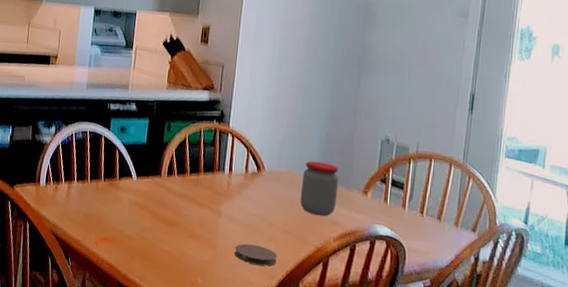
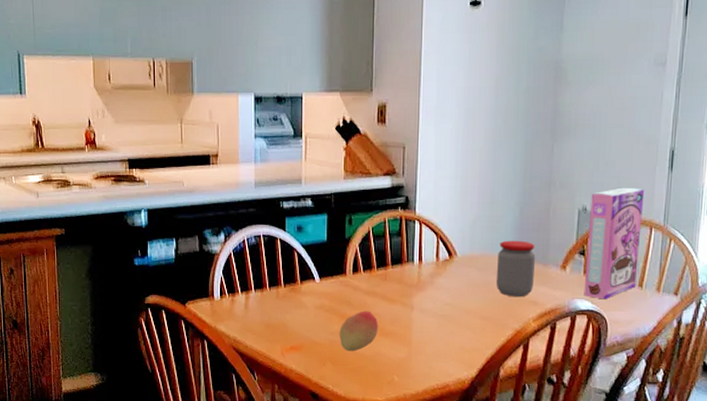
fruit: none [150,211,188,249] -> present [339,311,379,352]
coaster: present [234,243,277,266] -> none [430,335,475,356]
cereal box: none [383,123,446,228] -> present [584,187,645,300]

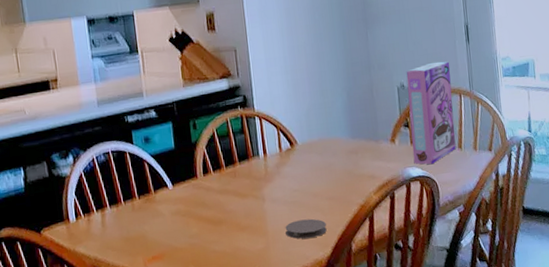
fruit: present [339,311,379,352] -> none [198,209,235,252]
coaster: none [430,335,475,356] -> present [285,218,327,239]
jar: present [495,240,536,297] -> none [334,121,370,175]

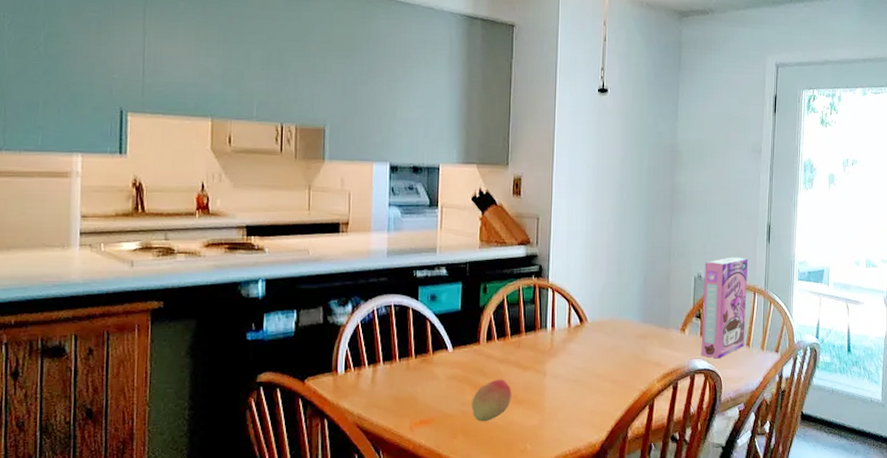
fruit: none [198,209,235,252] -> present [471,379,512,422]
coaster: present [285,218,327,239] -> none [563,399,605,419]

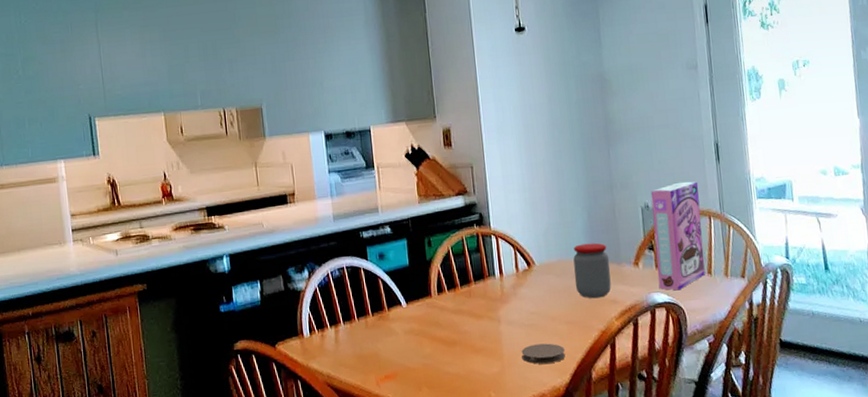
fruit: present [471,379,512,422] -> none [431,329,470,373]
coaster: none [563,399,605,419] -> present [521,343,565,364]
jar: none [623,306,659,360] -> present [573,243,611,299]

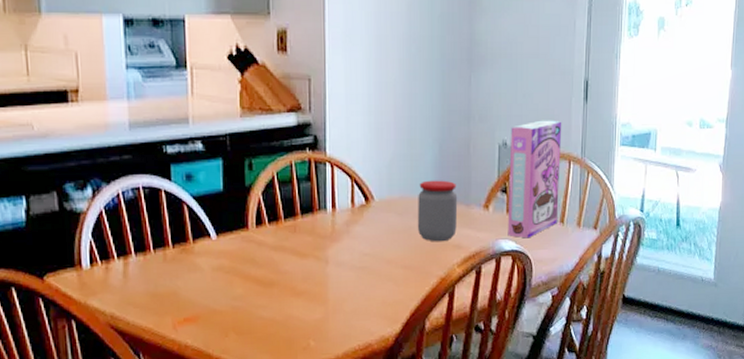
coaster: present [521,343,565,364] -> none [349,288,398,311]

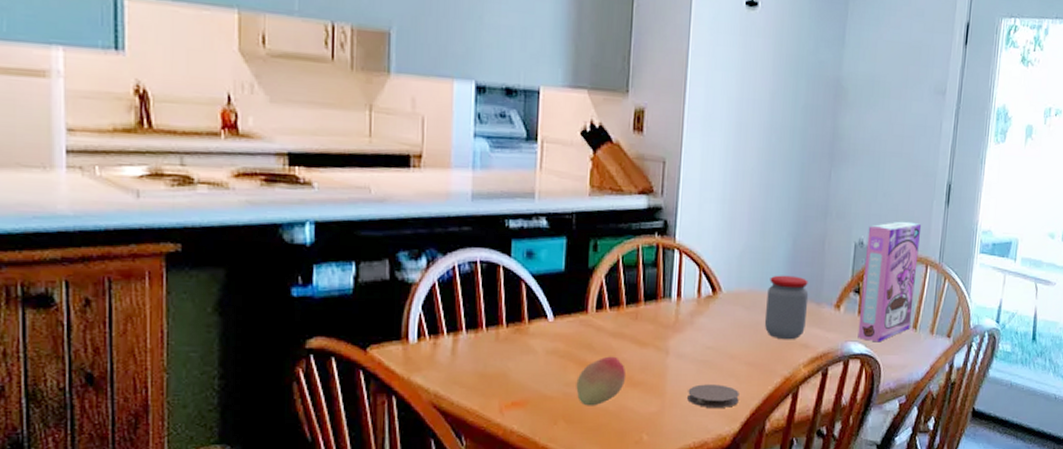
fruit: none [243,269,290,318] -> present [576,356,627,406]
coaster: none [349,288,398,311] -> present [687,384,739,408]

